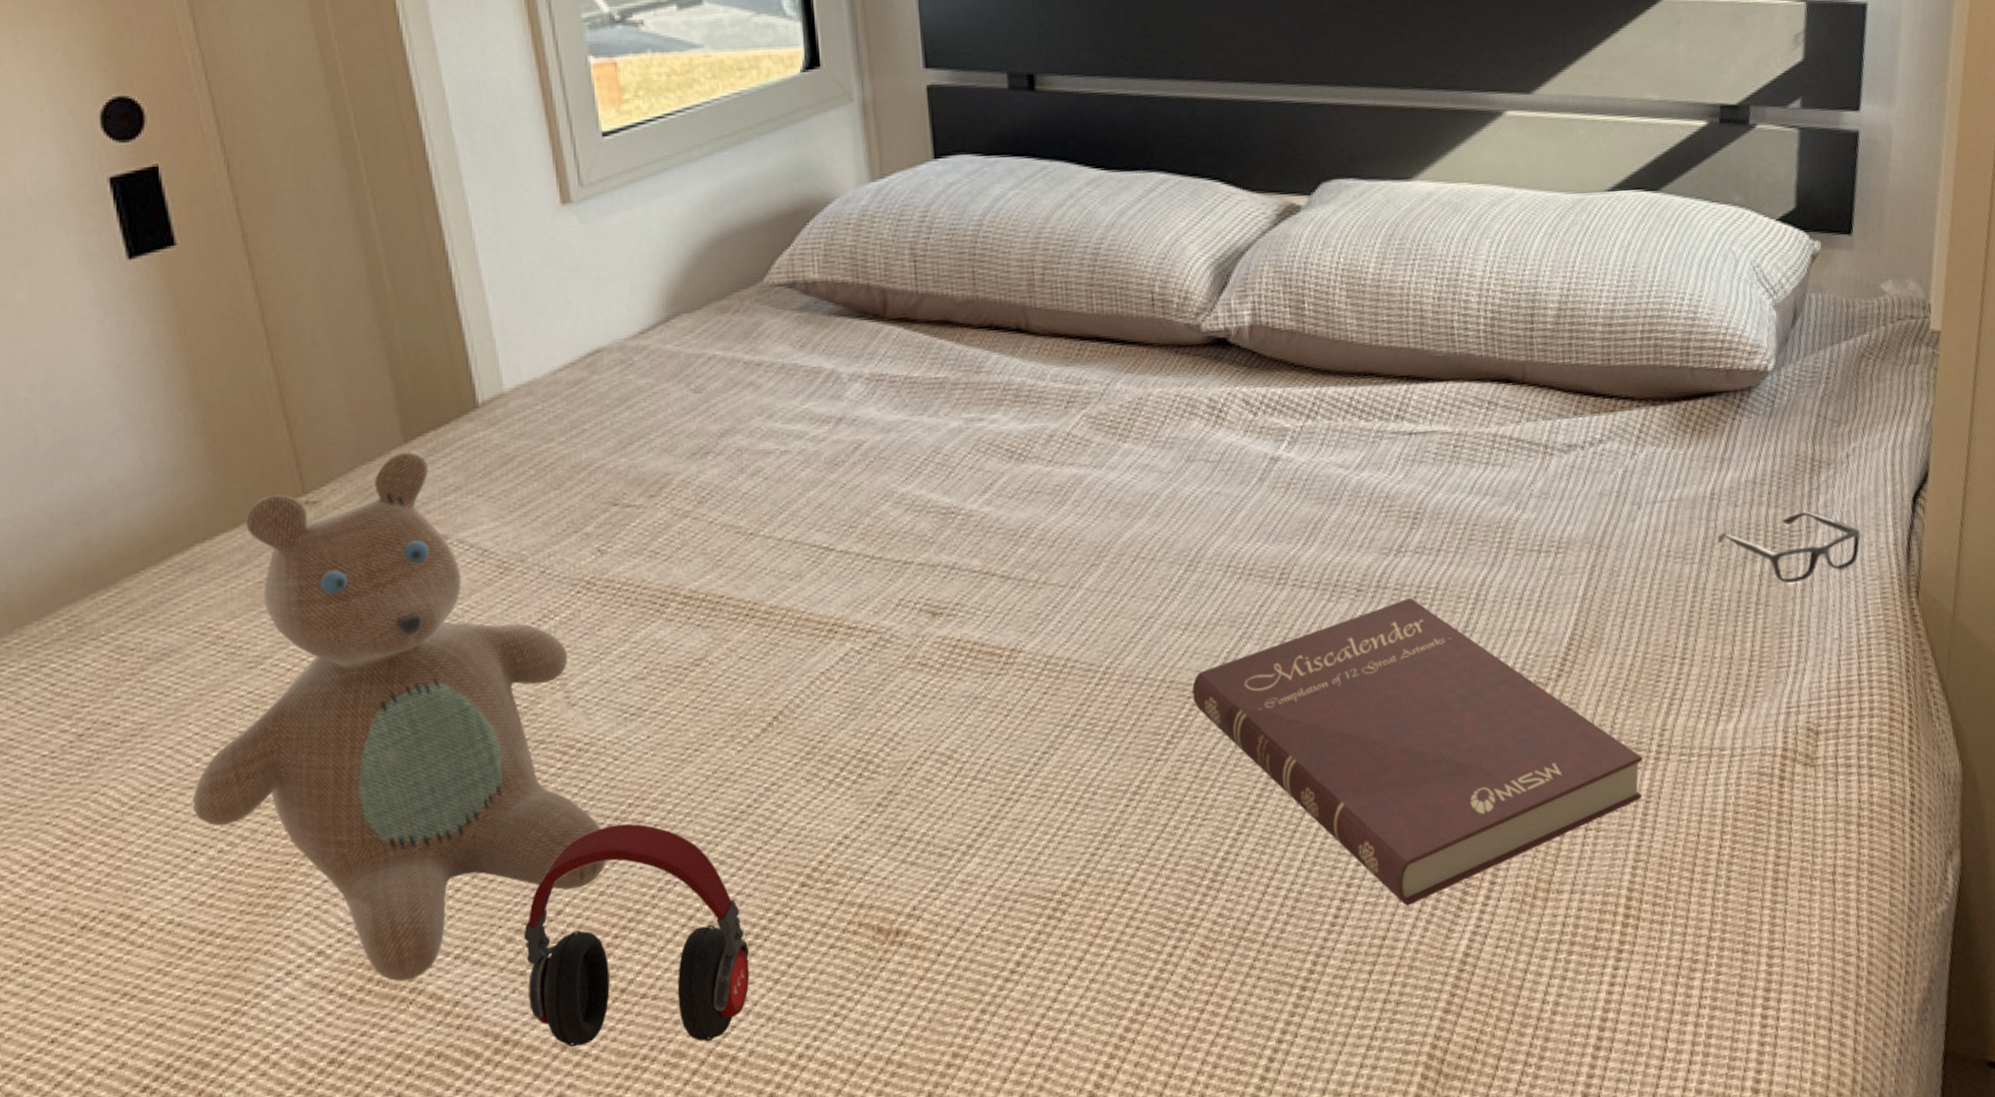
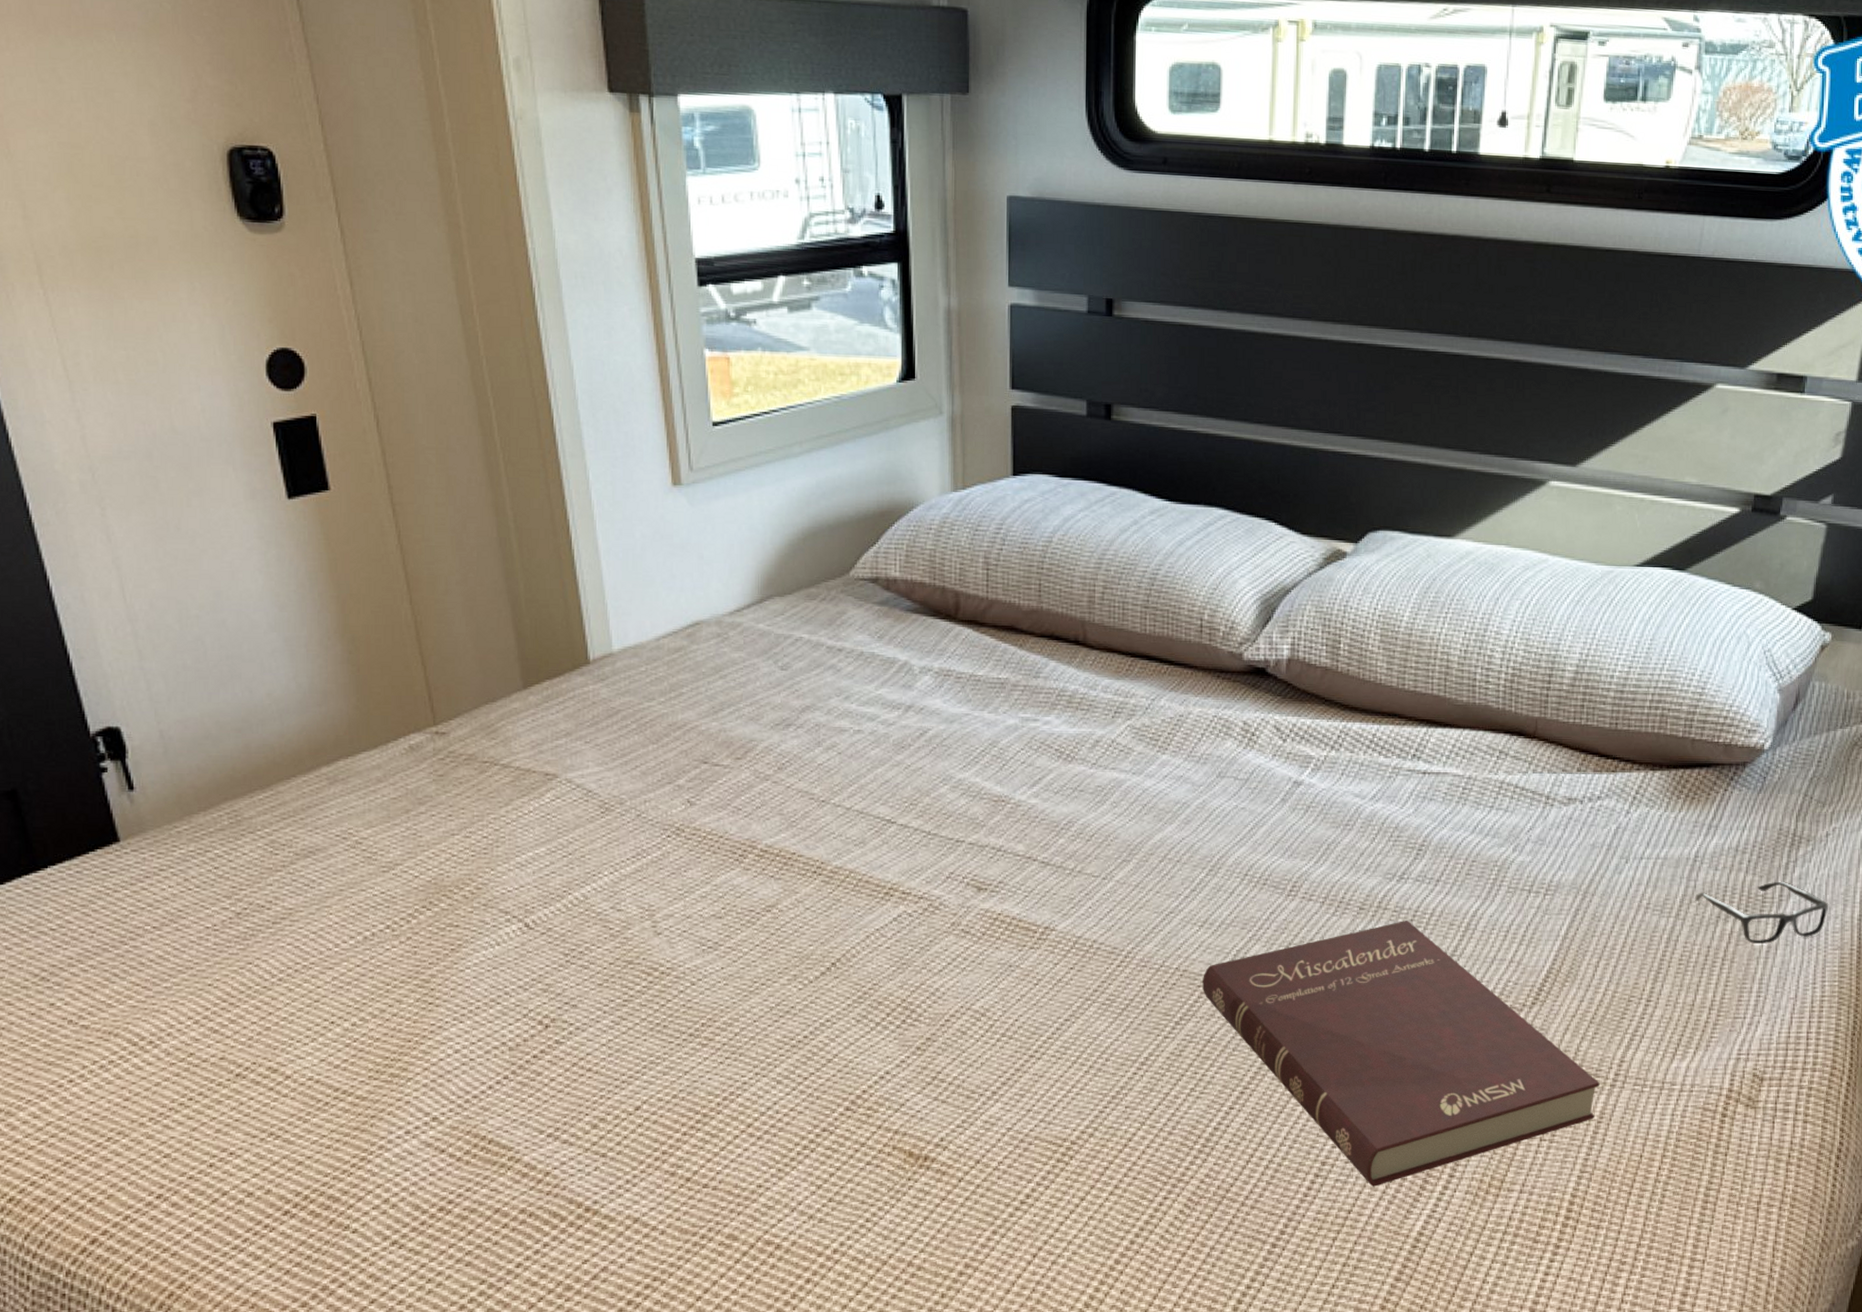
teddy bear: present [193,451,607,982] -> none [332,697,681,1150]
headphones: present [523,823,750,1048] -> none [606,1040,797,1230]

